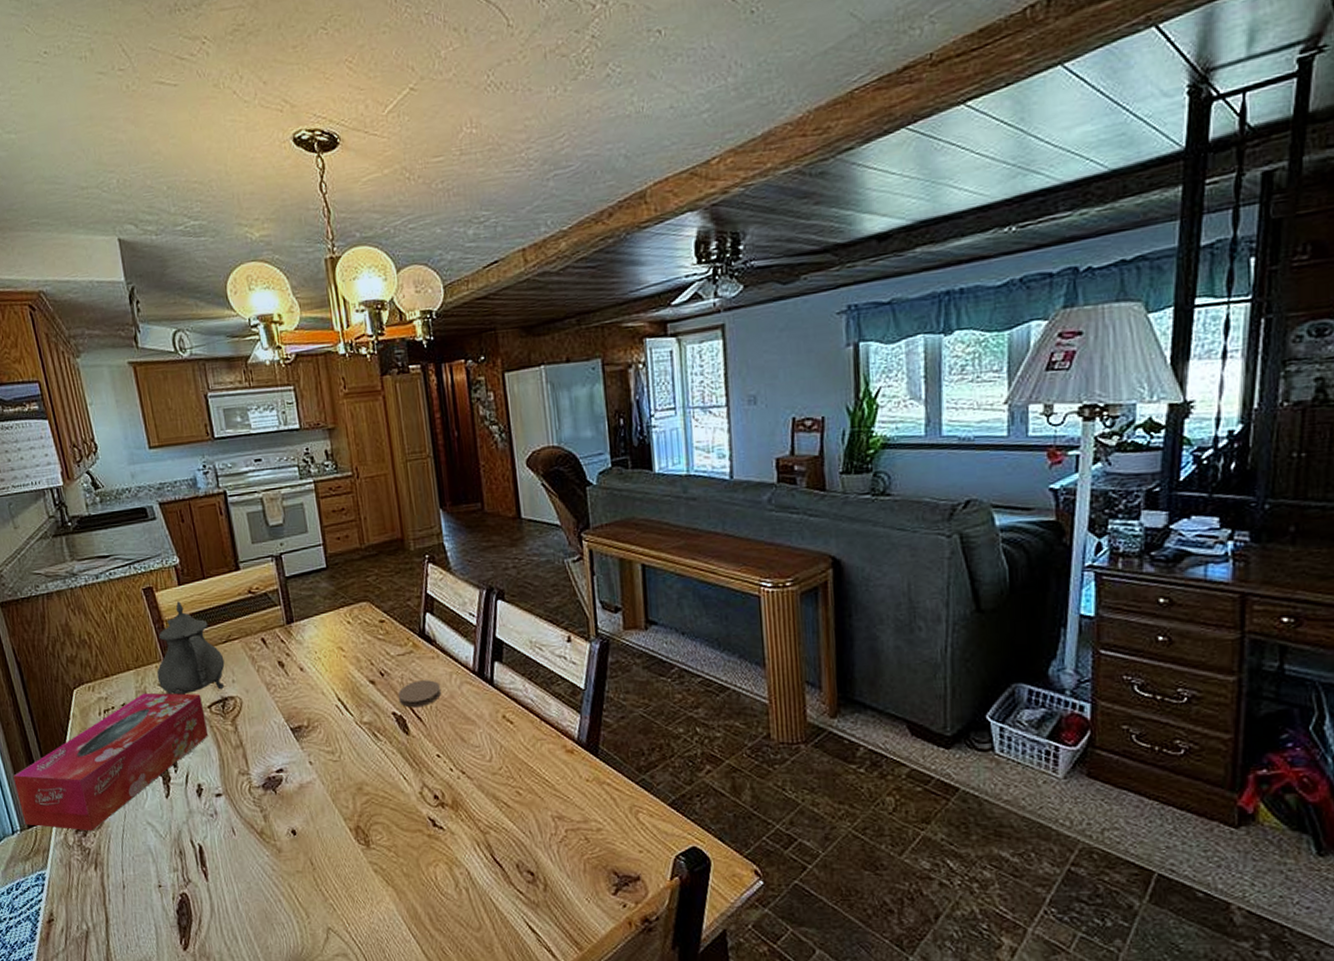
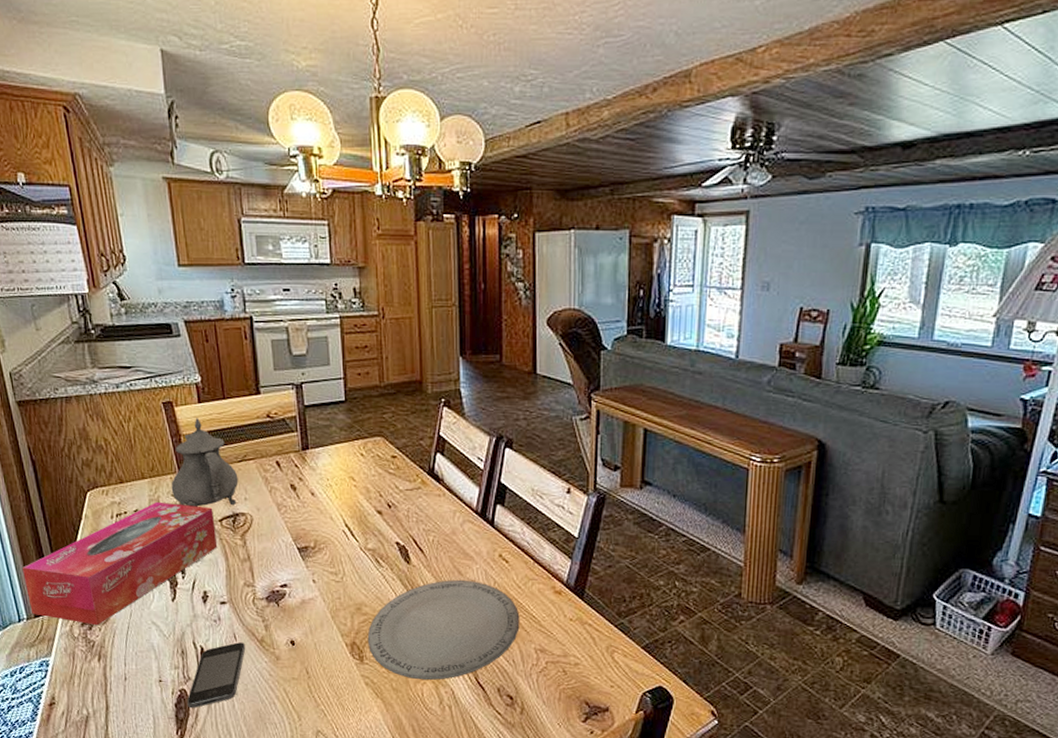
smartphone: none [188,837,246,914] -> present [186,642,246,709]
plate: none [371,746,533,862] -> present [367,579,520,681]
coaster: present [398,680,441,708] -> none [403,515,443,540]

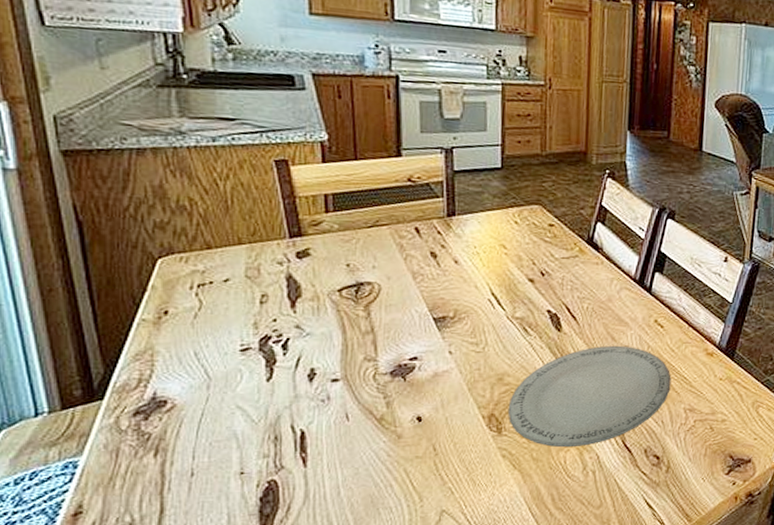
tissue box: present [22,501,218,626] -> none [49,270,334,415]
teapot: present [171,418,239,507] -> none [277,179,367,276]
smartphone: present [186,642,246,709] -> none [276,423,360,501]

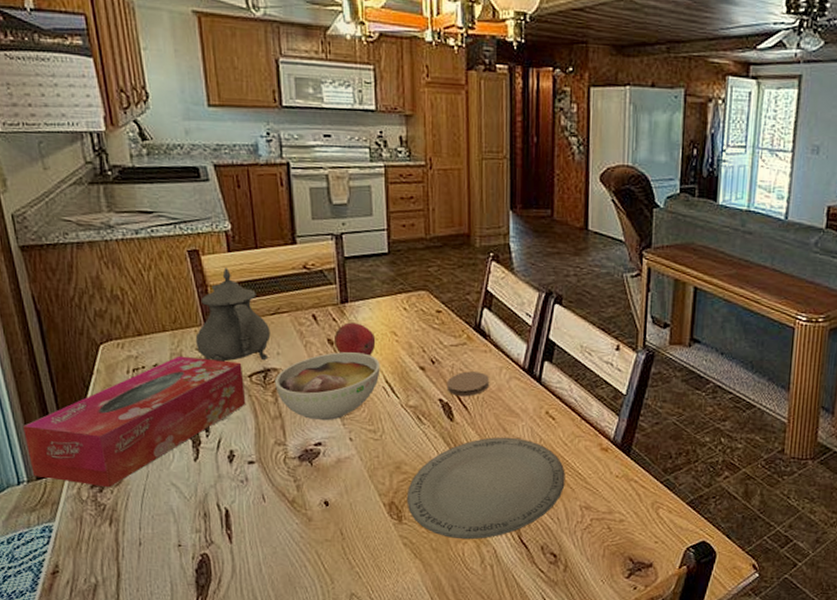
tissue box: none [49,270,334,415] -> present [23,355,246,488]
teapot: none [277,179,367,276] -> present [195,268,271,362]
bowl: none [368,265,487,335] -> present [275,352,380,421]
fruit: none [437,235,483,269] -> present [333,322,376,356]
coaster: none [555,283,599,308] -> present [446,371,489,397]

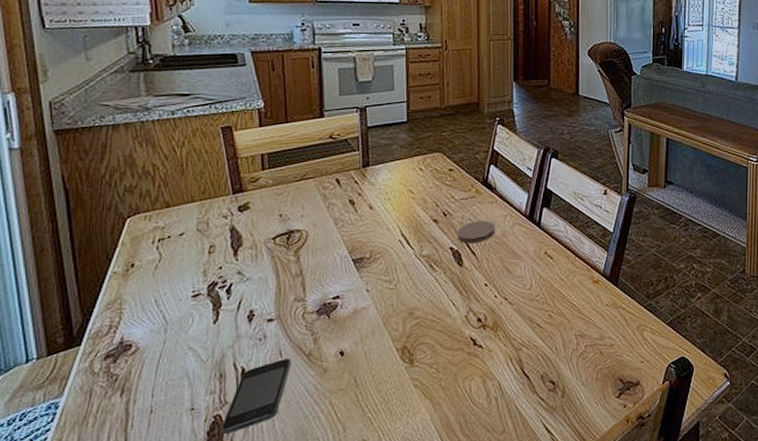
tissue box: present [23,355,246,488] -> none [39,223,269,358]
teapot: present [195,268,271,362] -> none [223,141,296,227]
smartphone: none [208,504,275,574] -> present [221,359,292,435]
bowl: present [275,352,380,421] -> none [298,211,397,275]
fruit: present [333,322,376,356] -> none [354,184,394,213]
plate: present [406,437,565,540] -> none [418,277,562,376]

